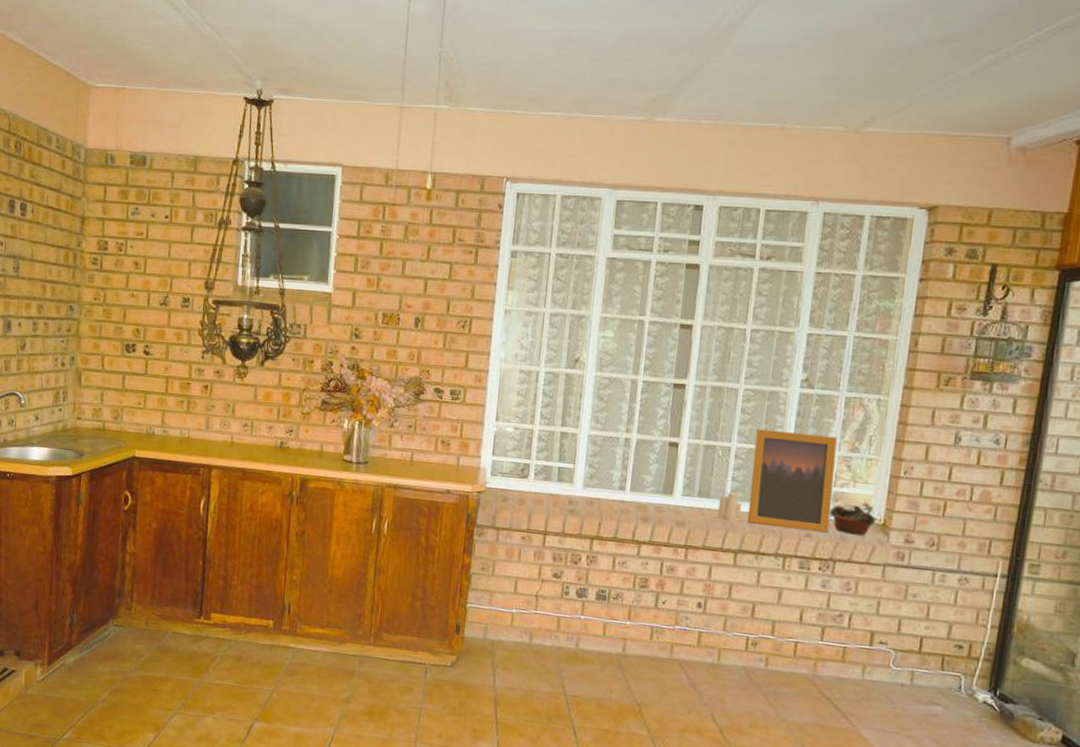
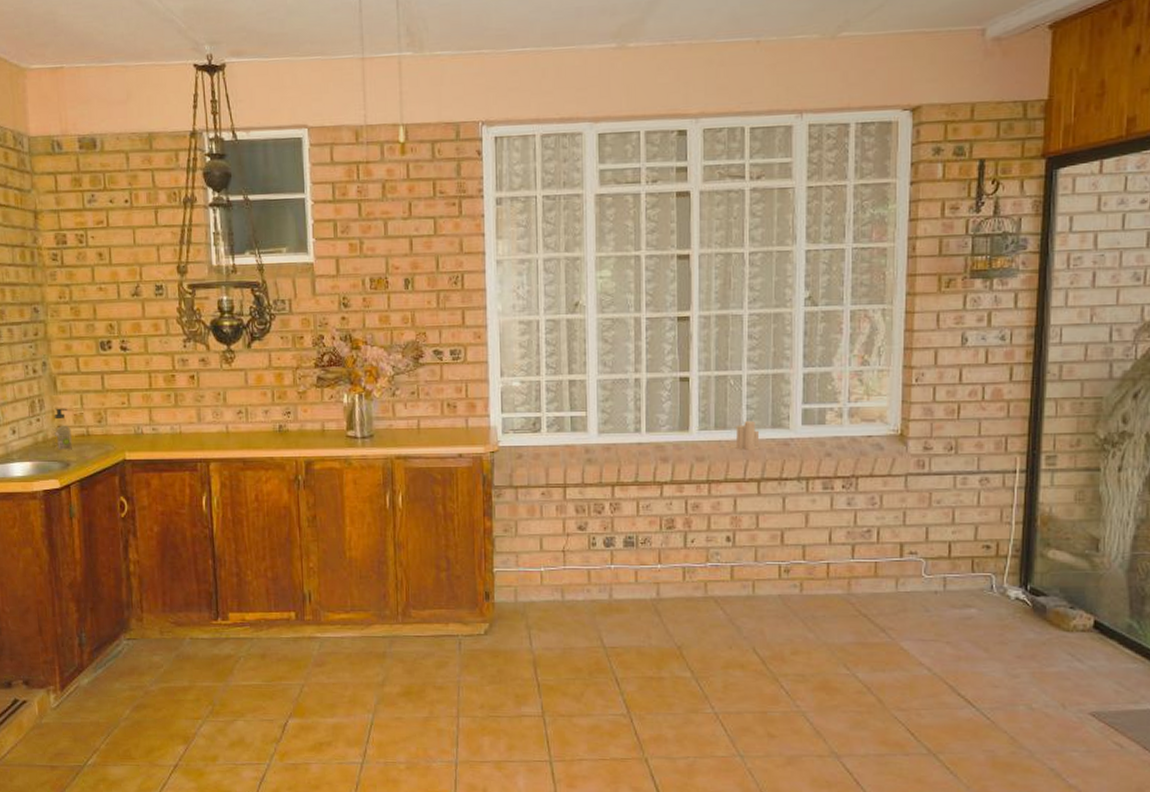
soap dispenser: none [69,401,89,442] -> present [51,408,72,450]
picture frame: present [747,428,838,533] -> none [766,352,848,451]
succulent planter: present [829,503,878,536] -> none [847,415,895,449]

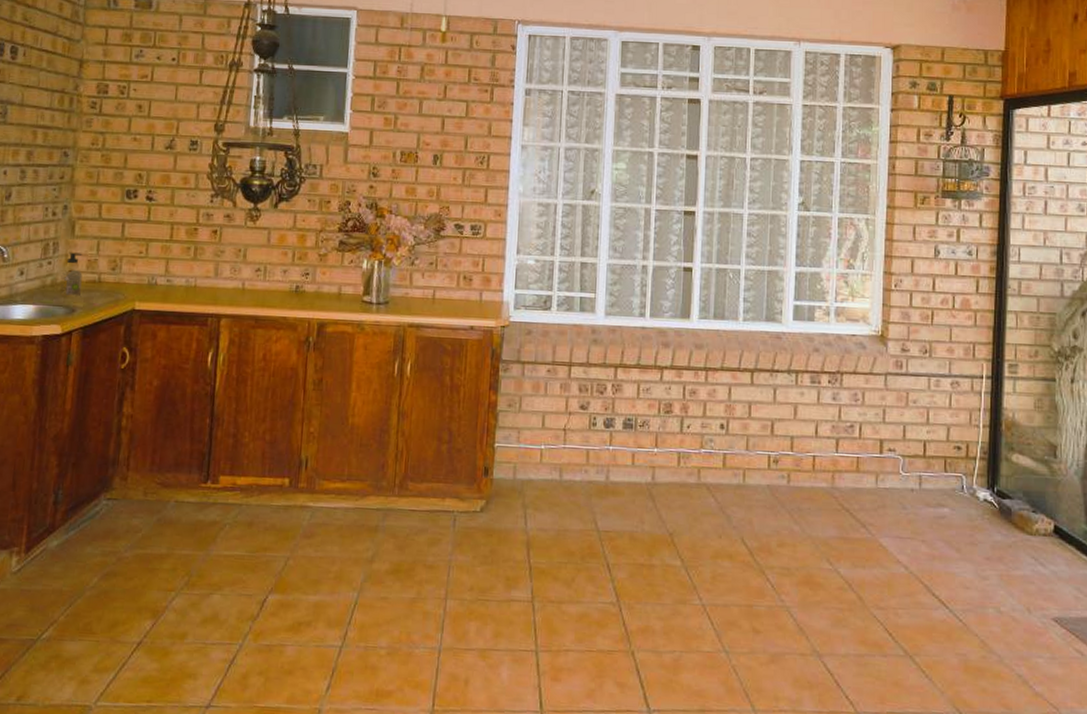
candle: present [735,420,760,451] -> none [732,312,755,342]

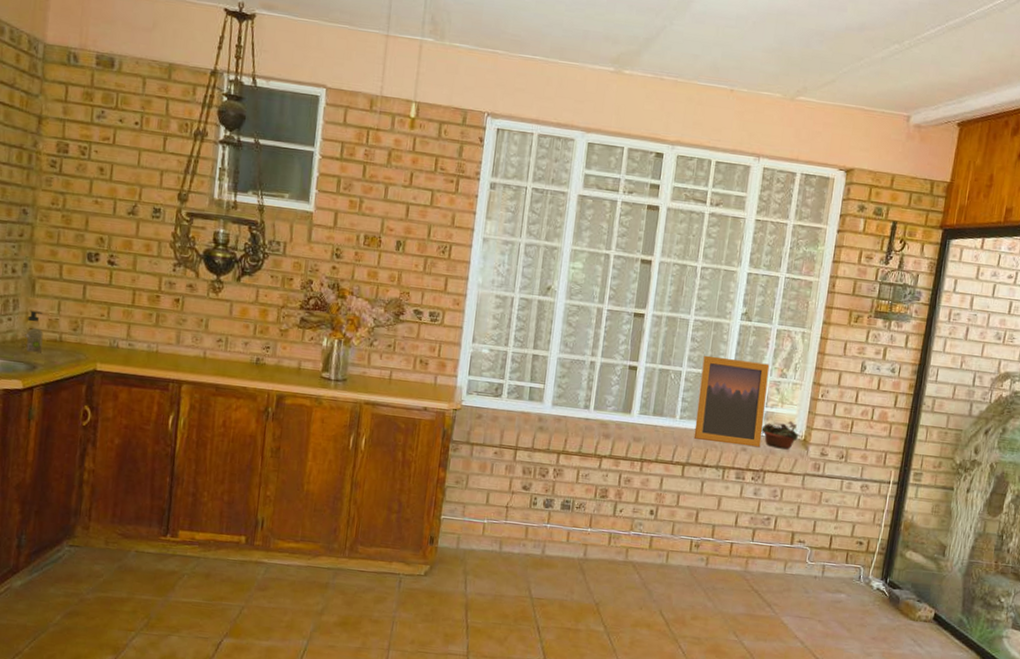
picture frame: none [760,250,835,347] -> present [693,355,770,448]
succulent planter: none [833,316,877,347] -> present [761,421,800,450]

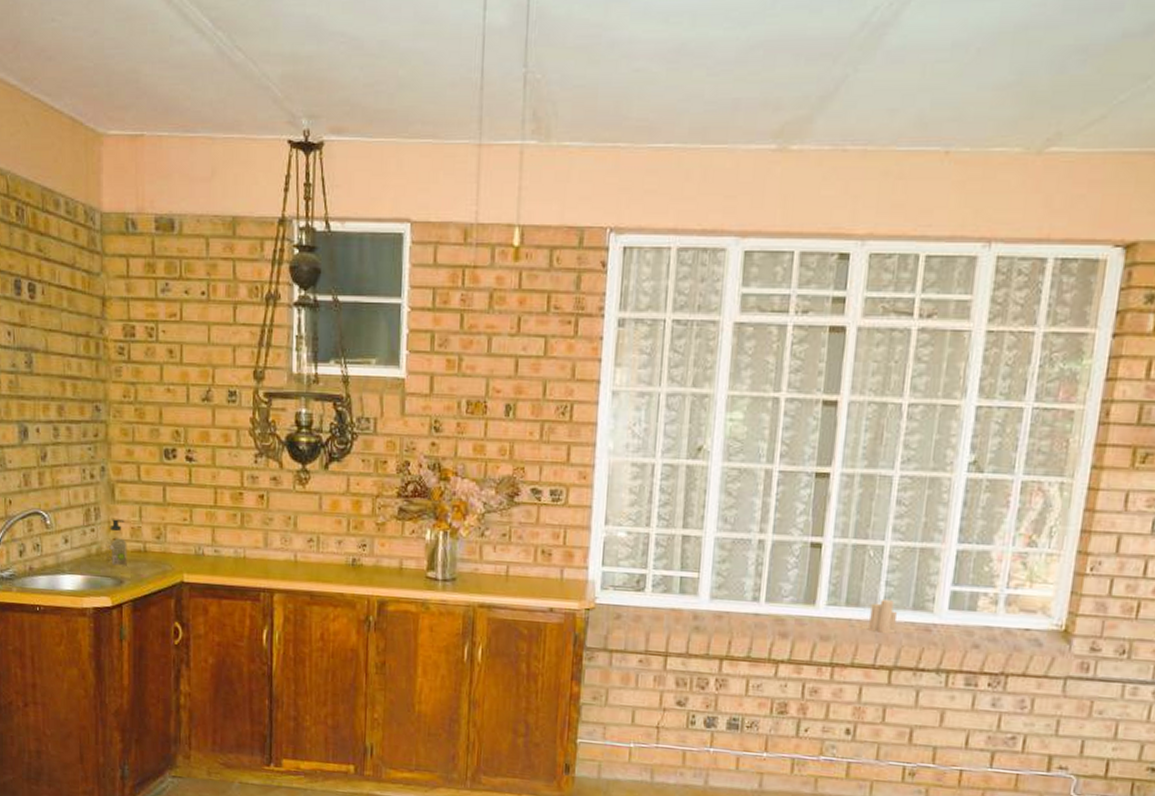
candle: none [668,411,689,439] -> present [867,598,897,635]
picture frame: present [693,355,770,448] -> none [903,522,1012,643]
succulent planter: present [761,421,800,450] -> none [1000,606,1059,645]

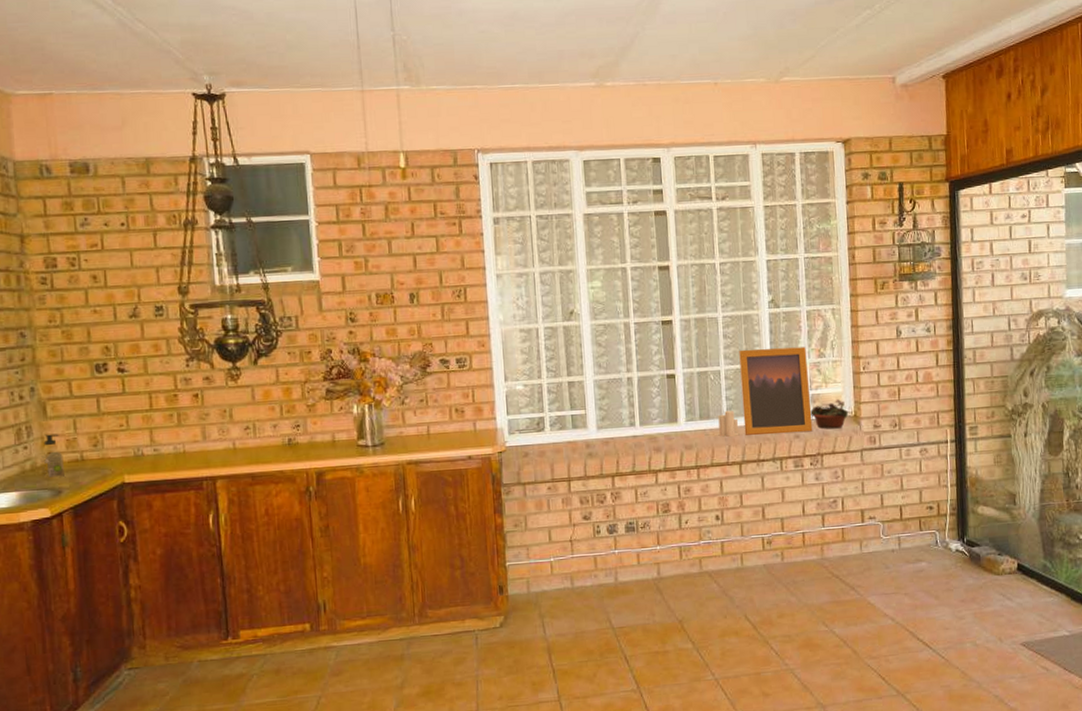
picture frame: none [903,522,1012,643] -> present [739,347,813,436]
succulent planter: none [1000,606,1059,645] -> present [810,400,850,430]

